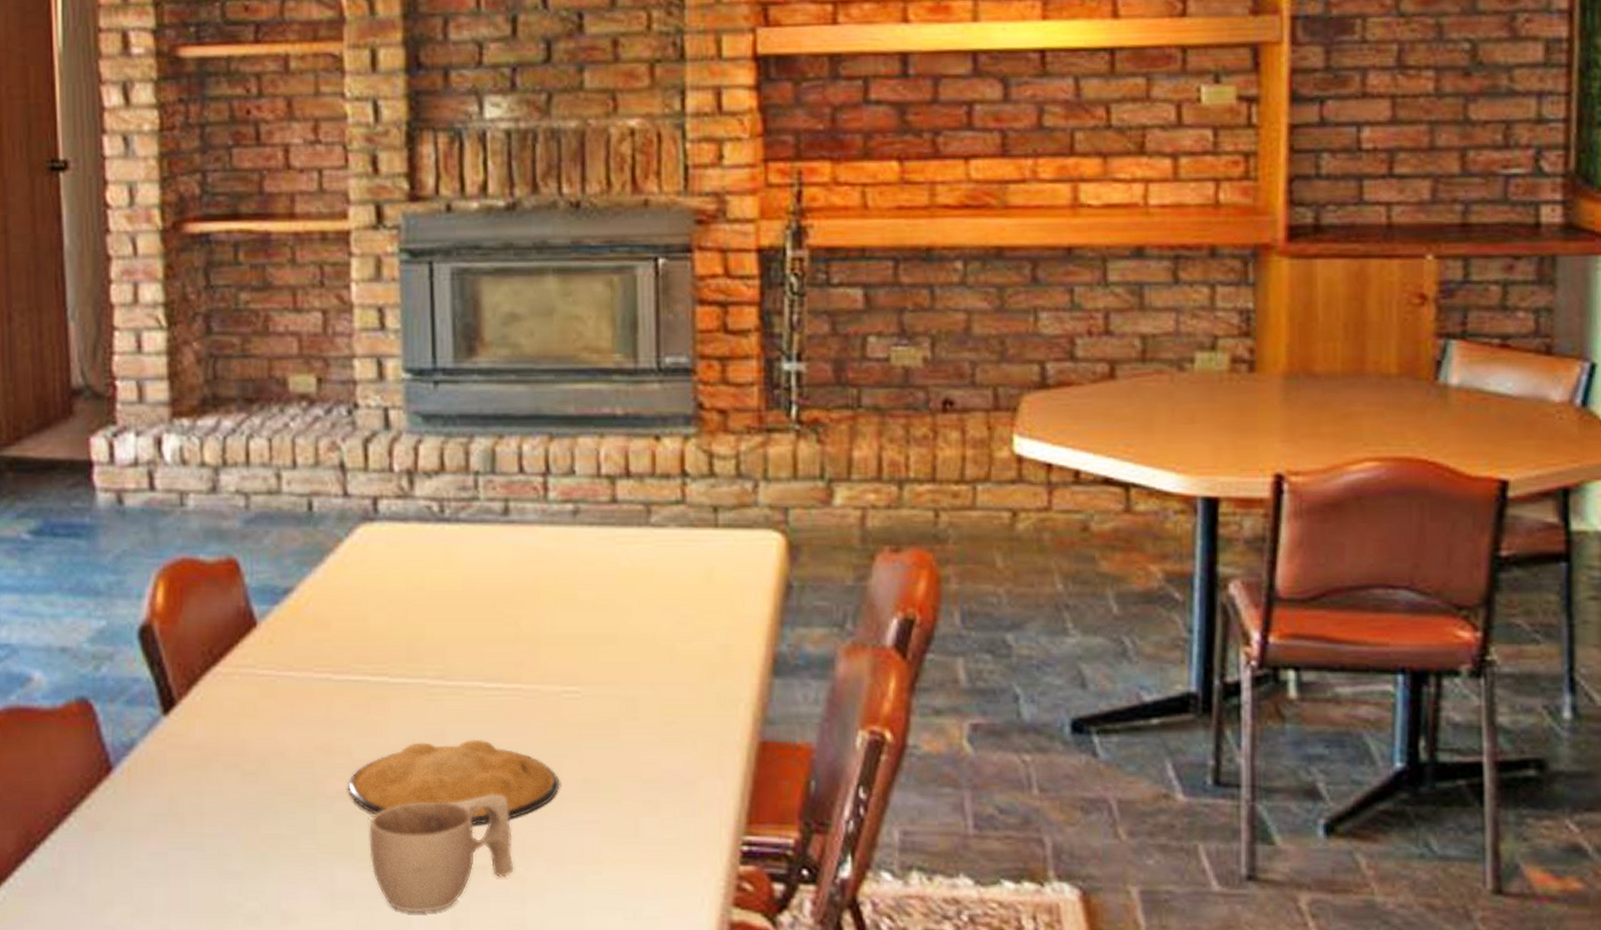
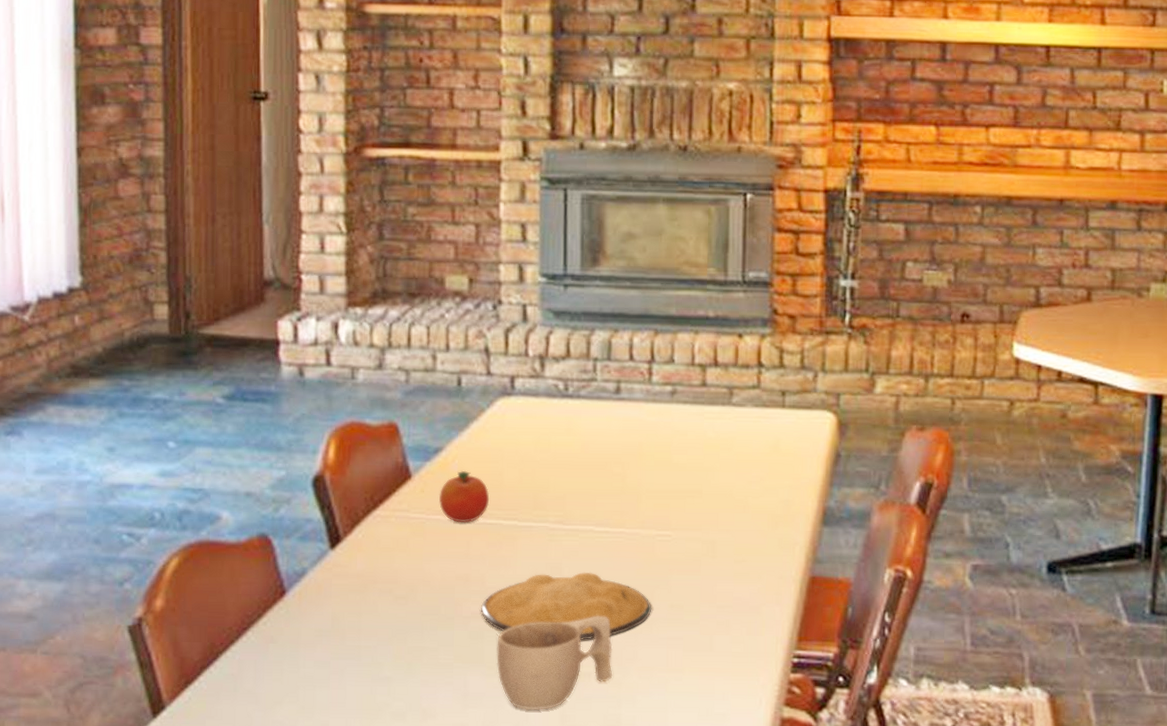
fruit: none [292,615,353,681] -> present [439,470,490,523]

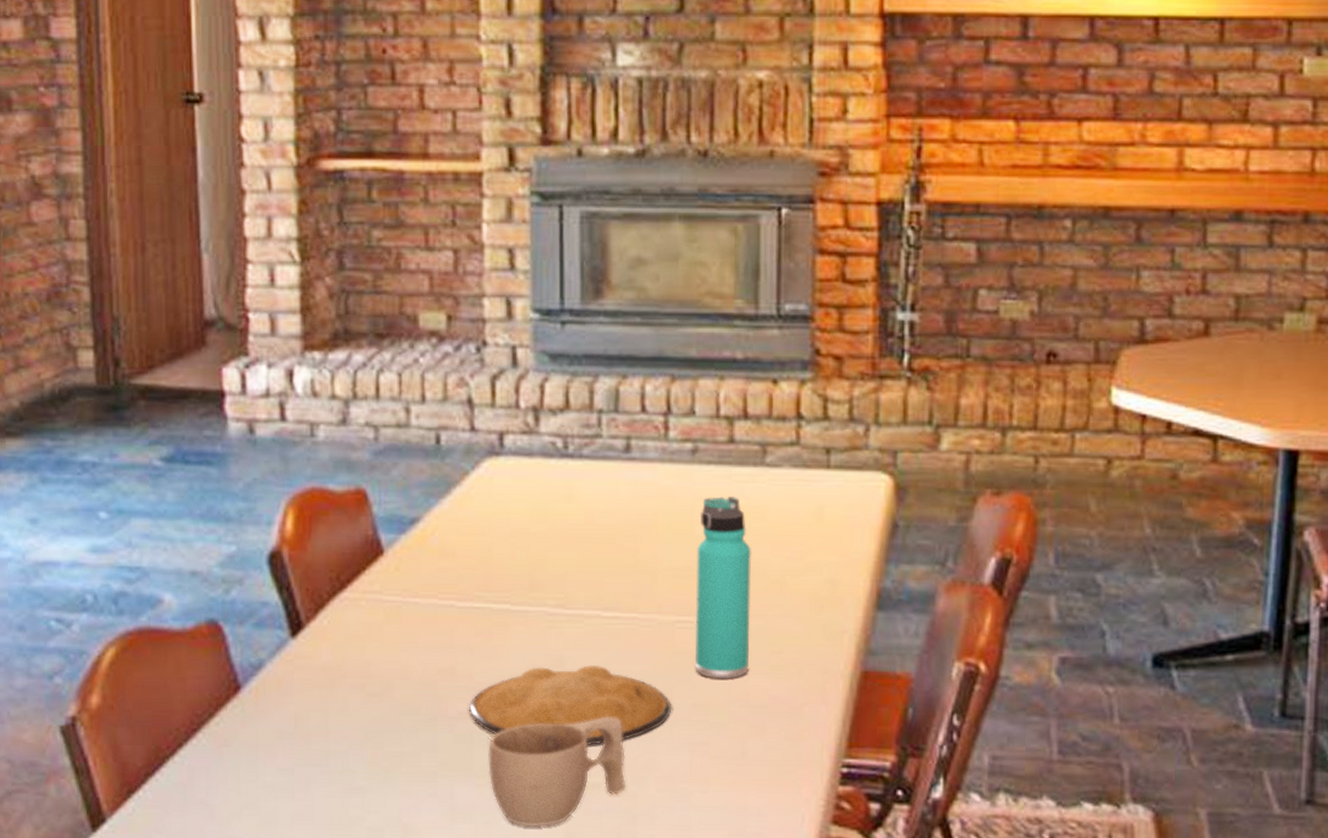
fruit: present [439,470,490,523] -> none [417,544,477,607]
thermos bottle: none [671,430,720,584] -> present [694,495,752,679]

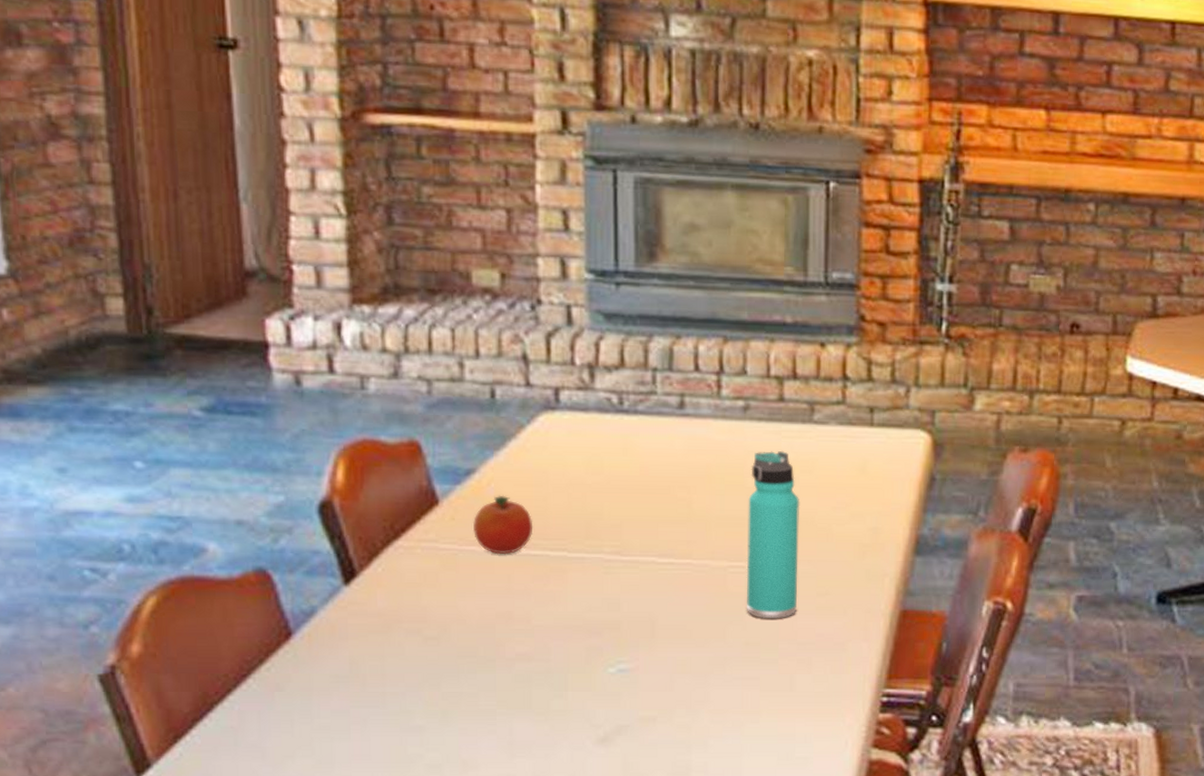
fruit: none [417,544,477,607] -> present [473,495,533,555]
plate: present [469,664,672,747] -> none [527,607,724,684]
cup: present [488,716,626,827] -> none [547,655,681,759]

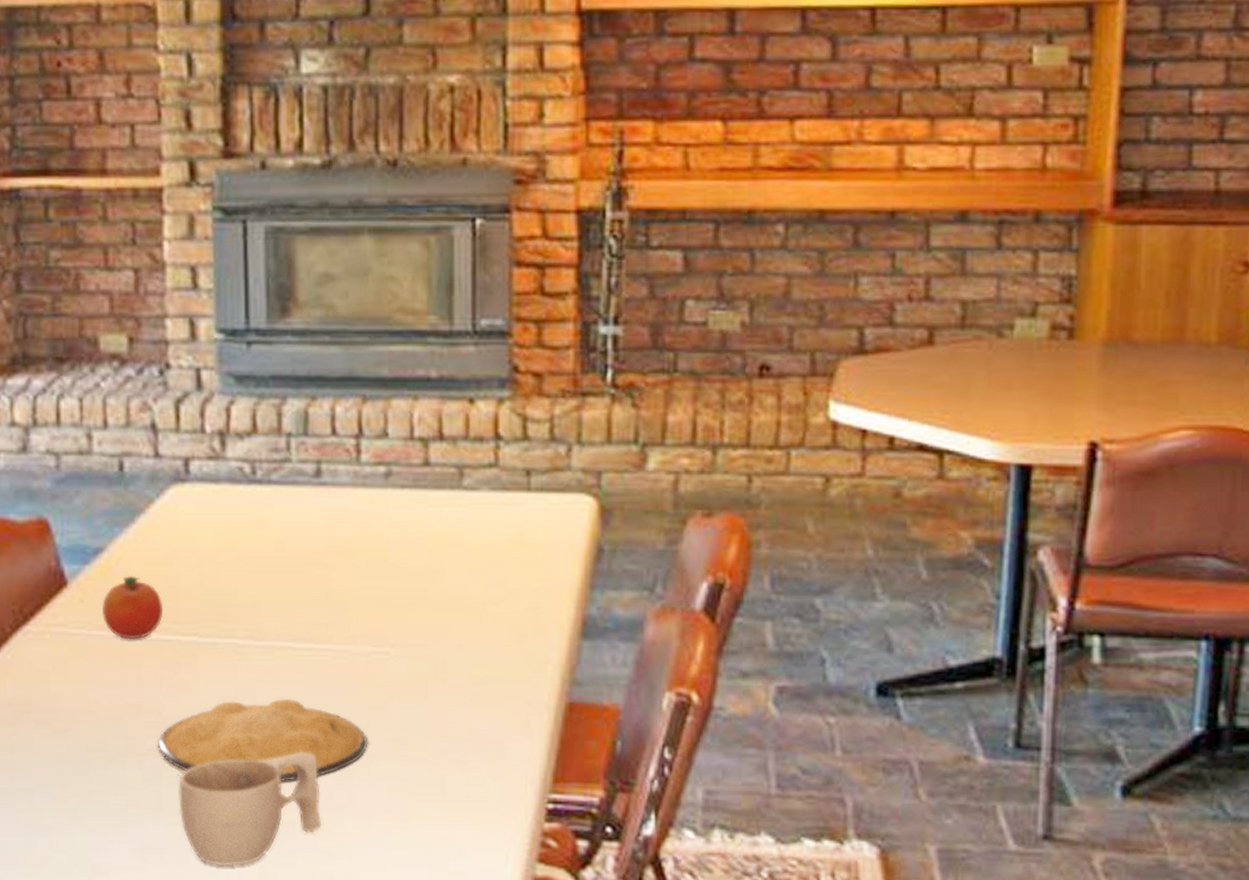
plate: none [527,607,724,684] -> present [158,698,368,784]
cup: none [547,655,681,759] -> present [179,752,322,867]
thermos bottle: present [746,450,800,619] -> none [391,520,450,712]

